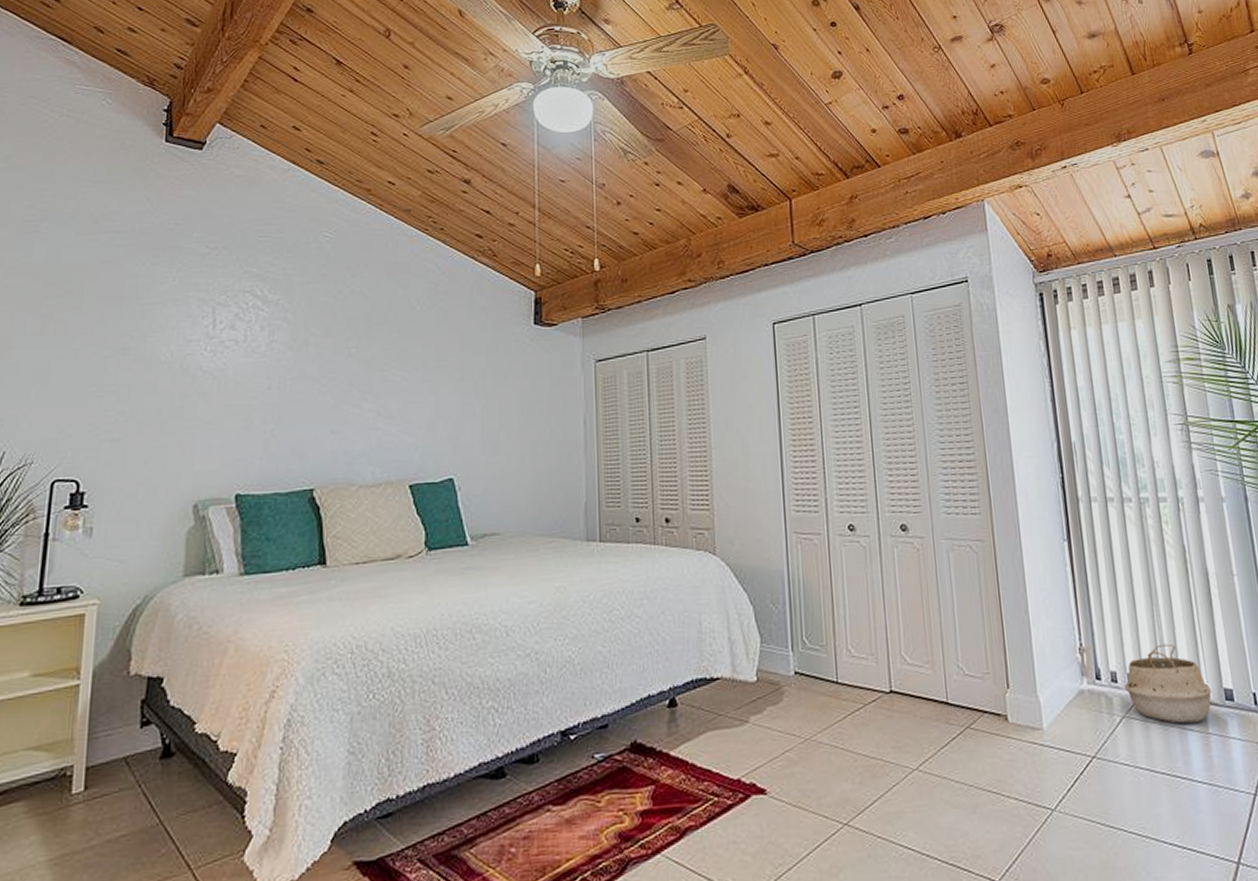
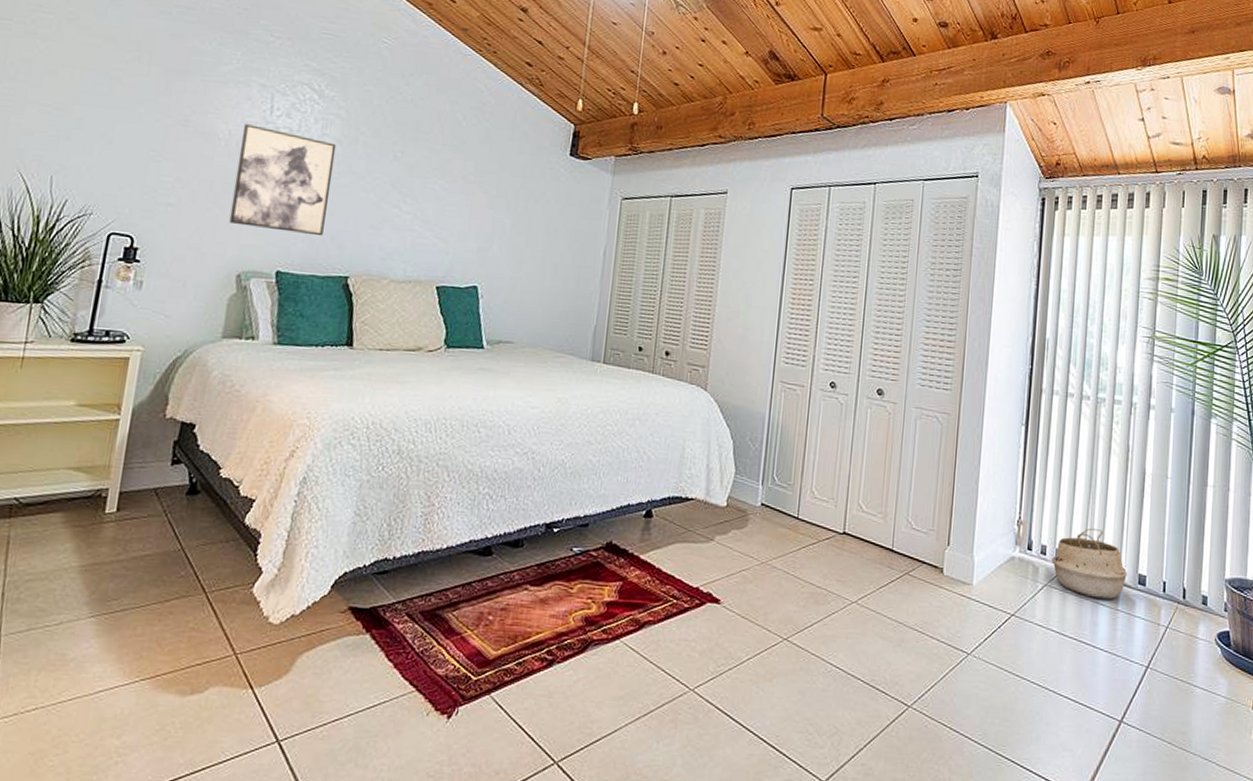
wall art: none [180,342,286,451] -> present [229,124,337,237]

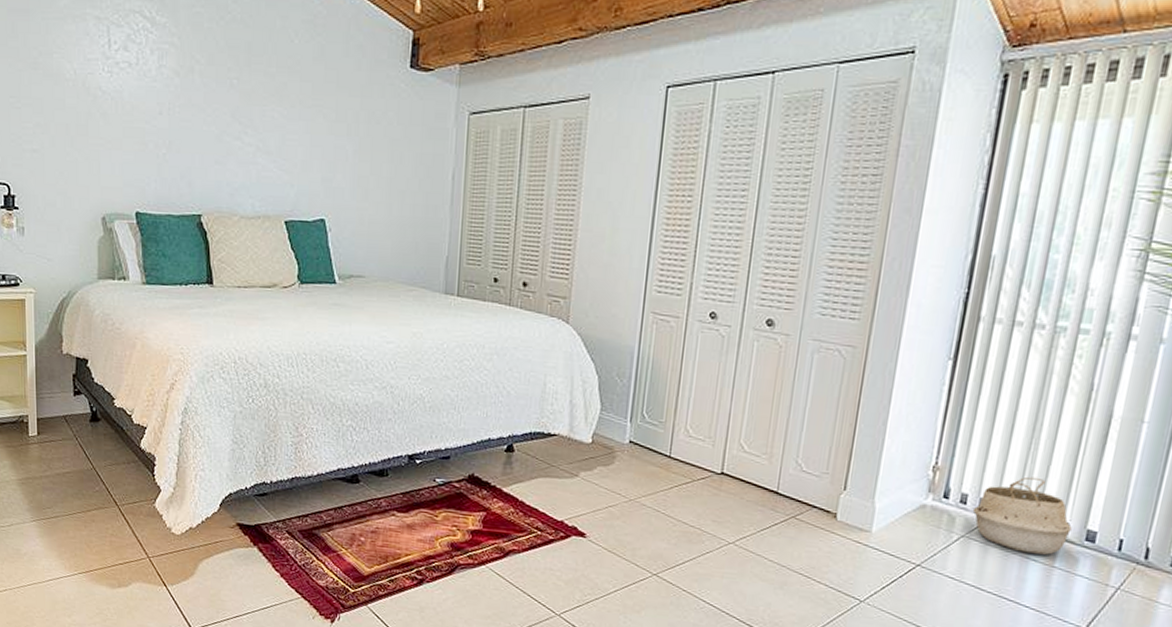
wall art: present [229,124,337,237] -> none [86,62,174,175]

